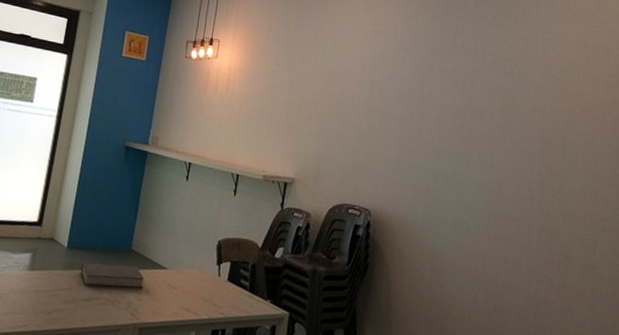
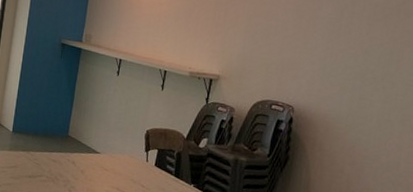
book: present [80,262,145,288] -> none [24,145,81,169]

